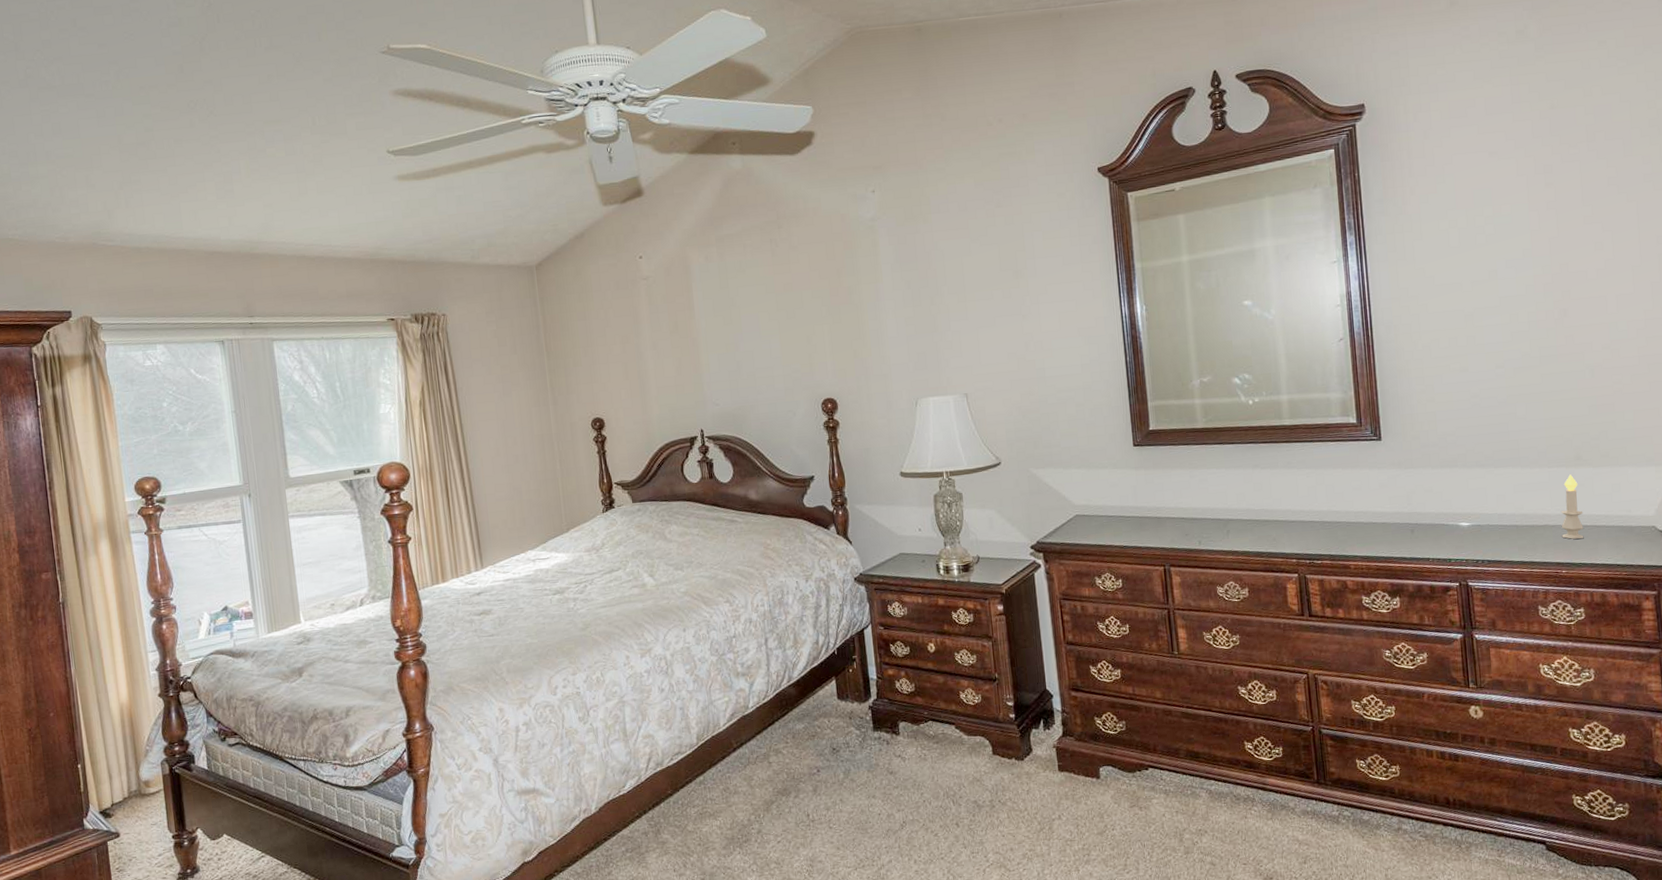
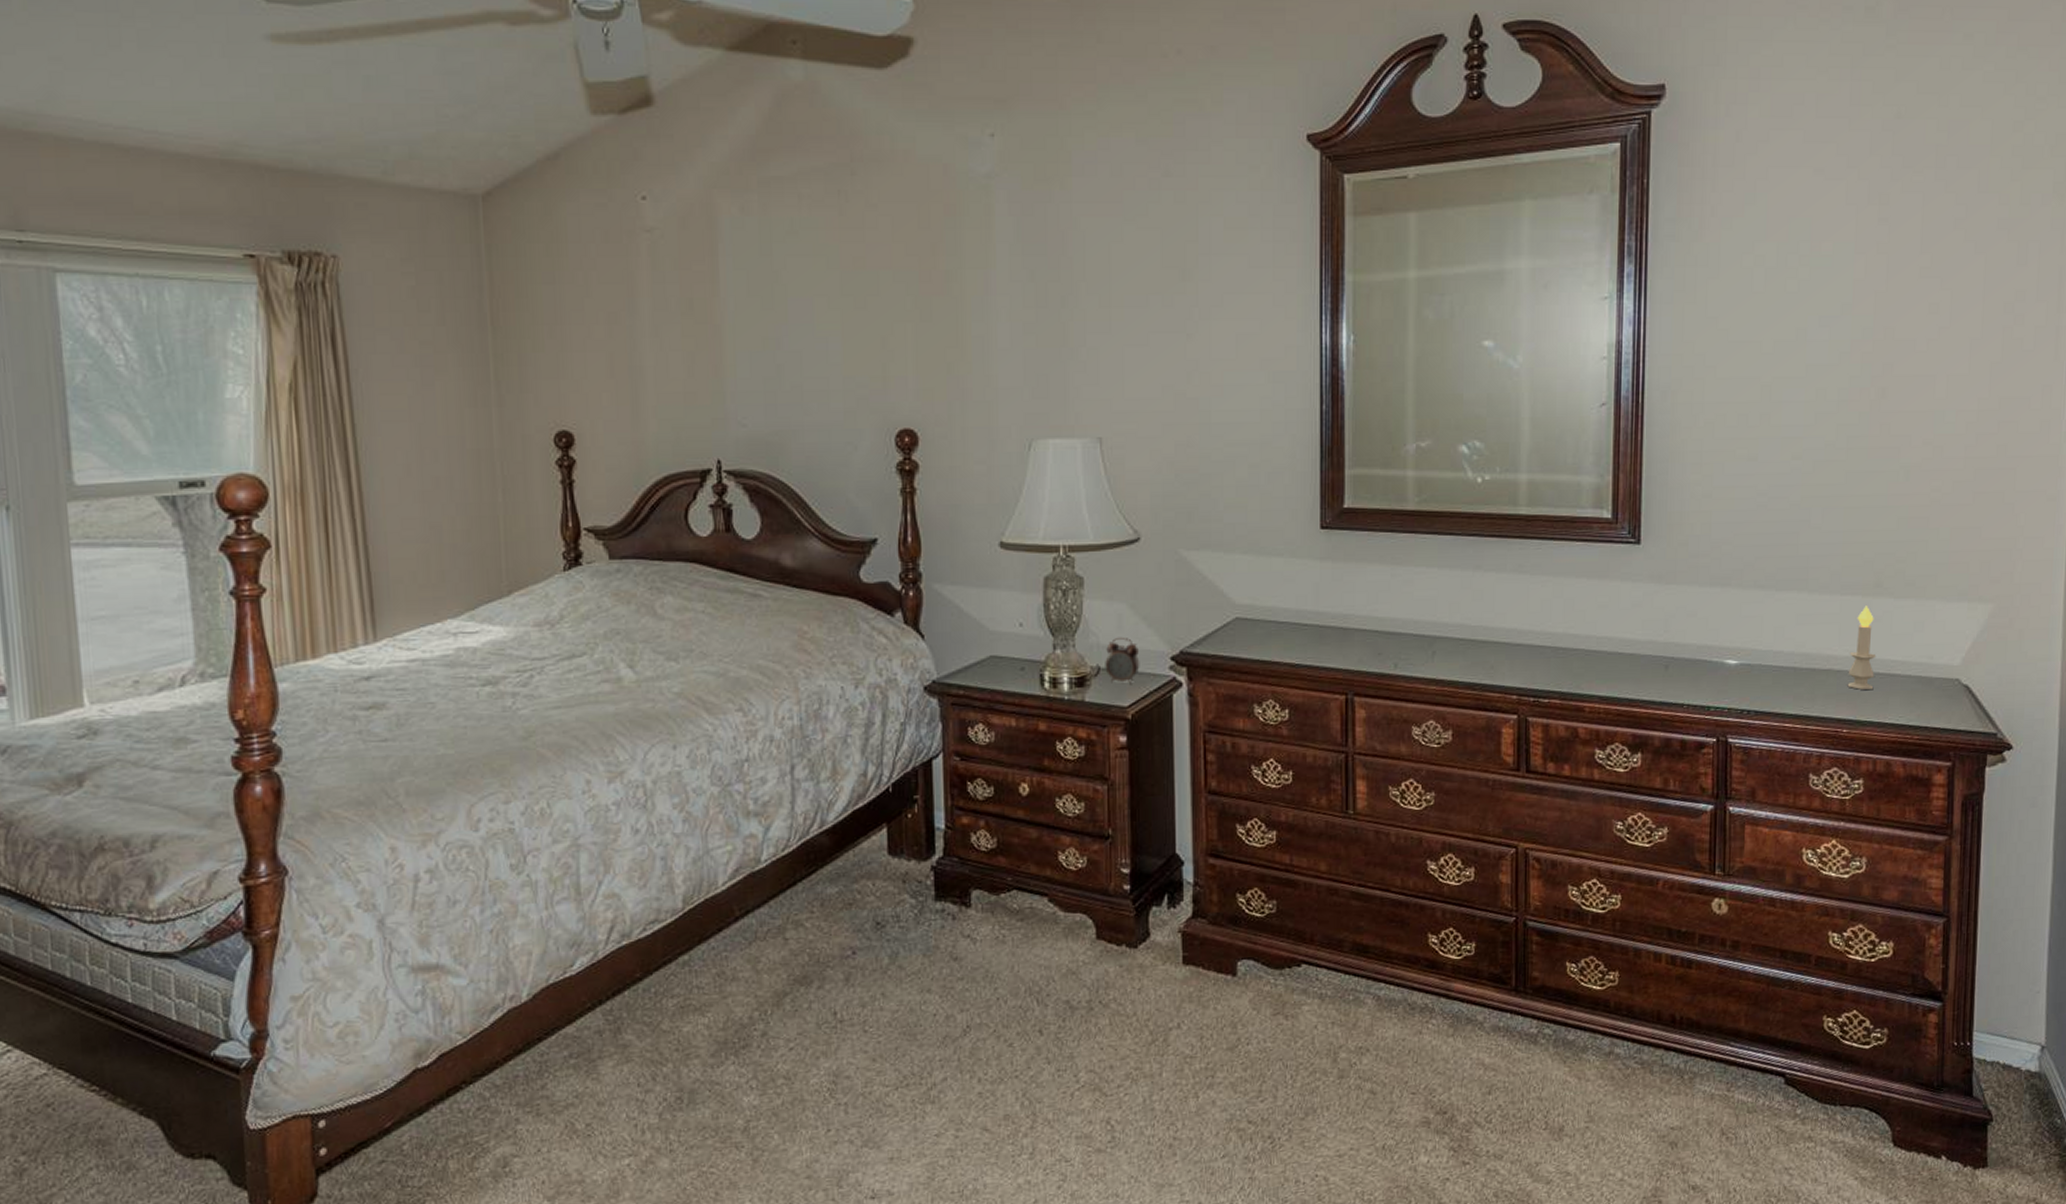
alarm clock: none [982,534,1009,568] -> present [1105,636,1140,684]

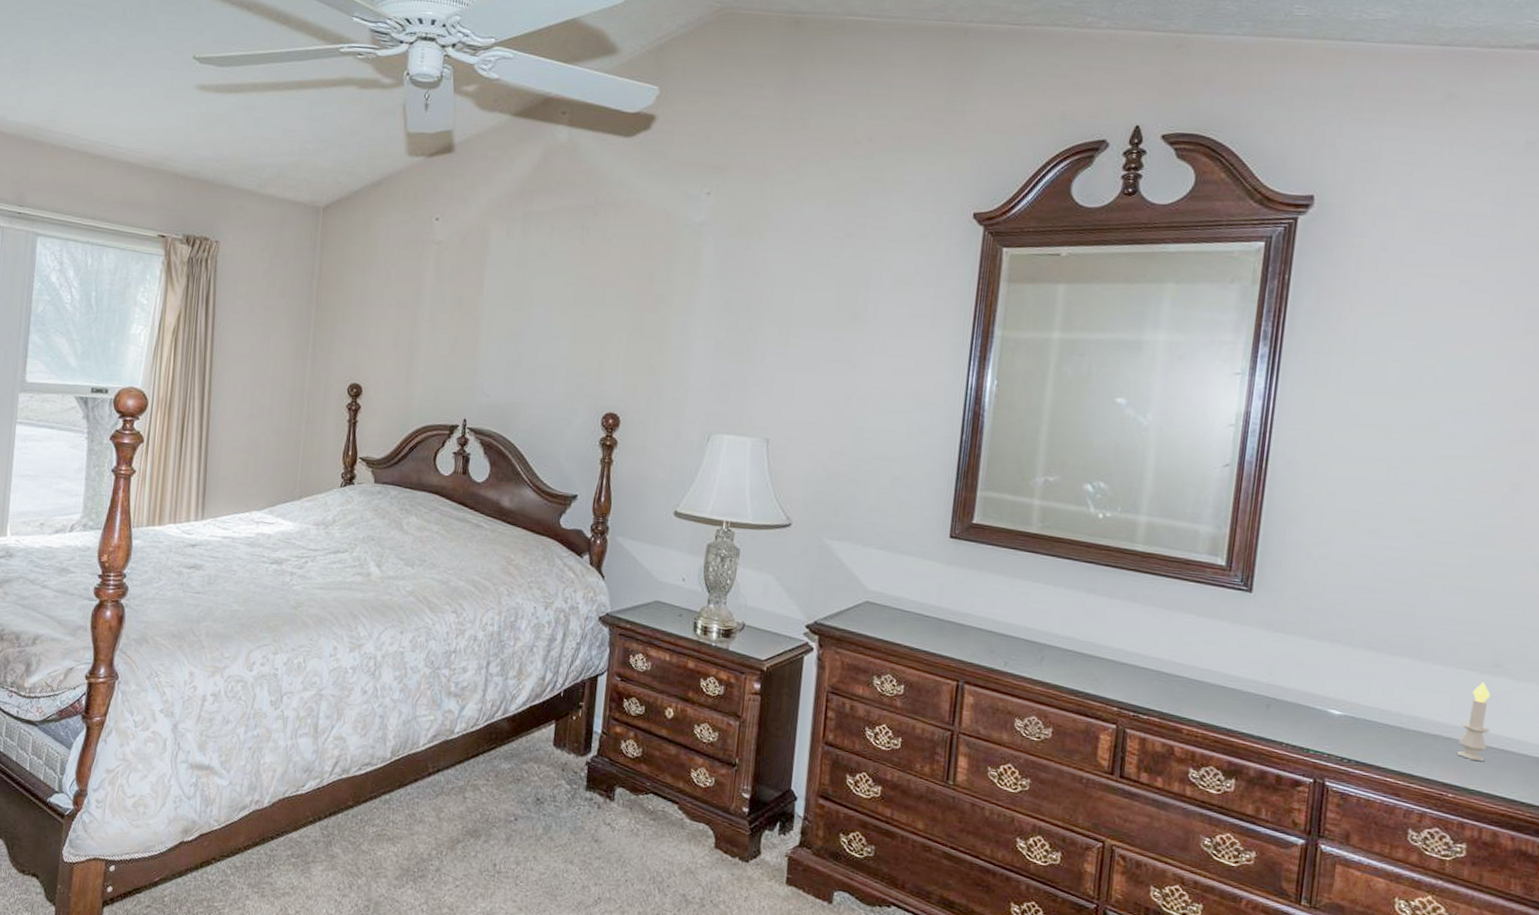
alarm clock: present [1105,636,1140,684] -> none [749,601,779,642]

